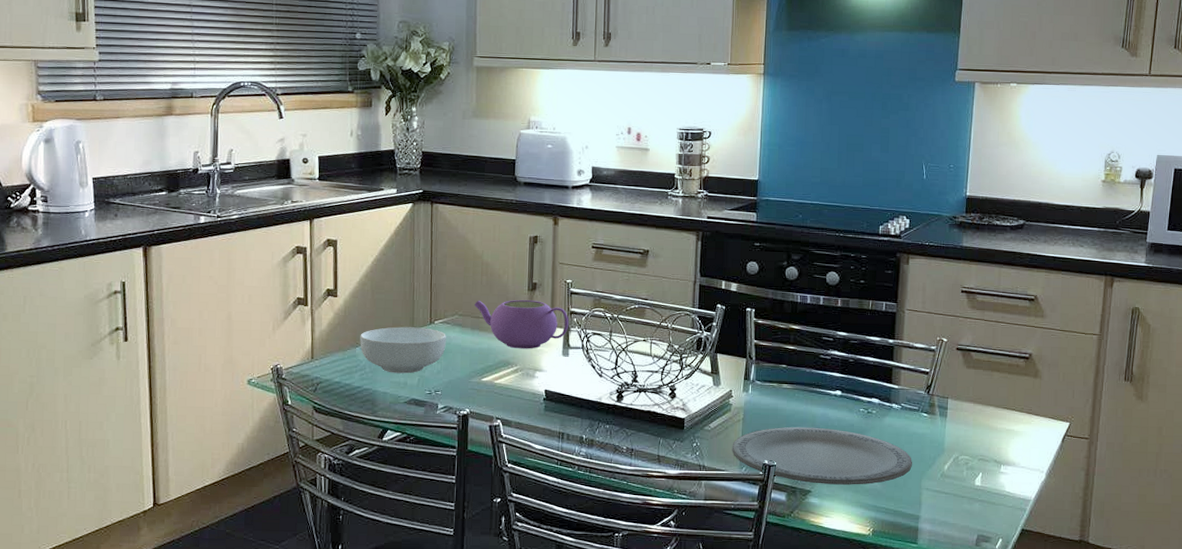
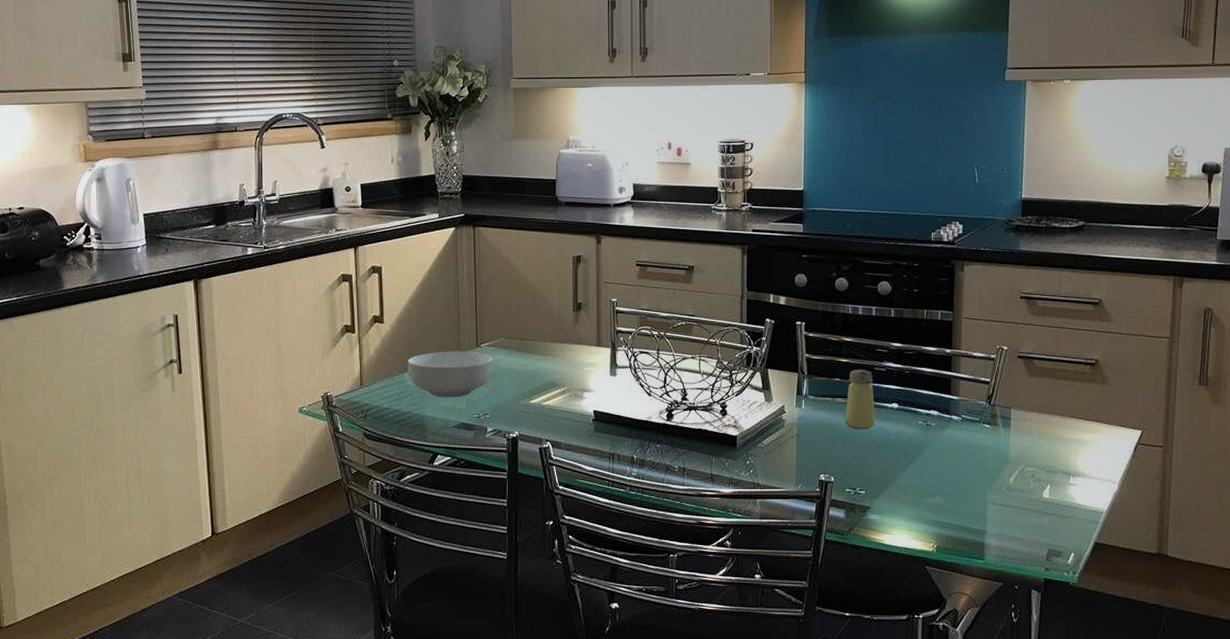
teapot: present [475,299,569,349] -> none [520,320,616,370]
plate: present [732,426,912,485] -> none [786,441,976,500]
saltshaker: none [790,357,819,416] -> present [845,370,875,430]

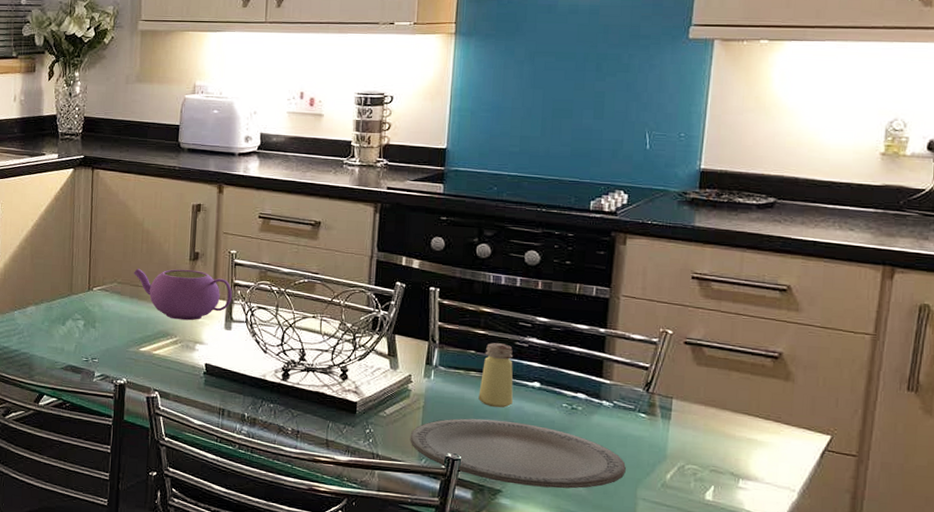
cereal bowl: present [407,351,493,398] -> none [18,292,105,340]
teapot: none [520,320,616,370] -> present [134,268,233,321]
plate: none [786,441,976,500] -> present [410,418,626,489]

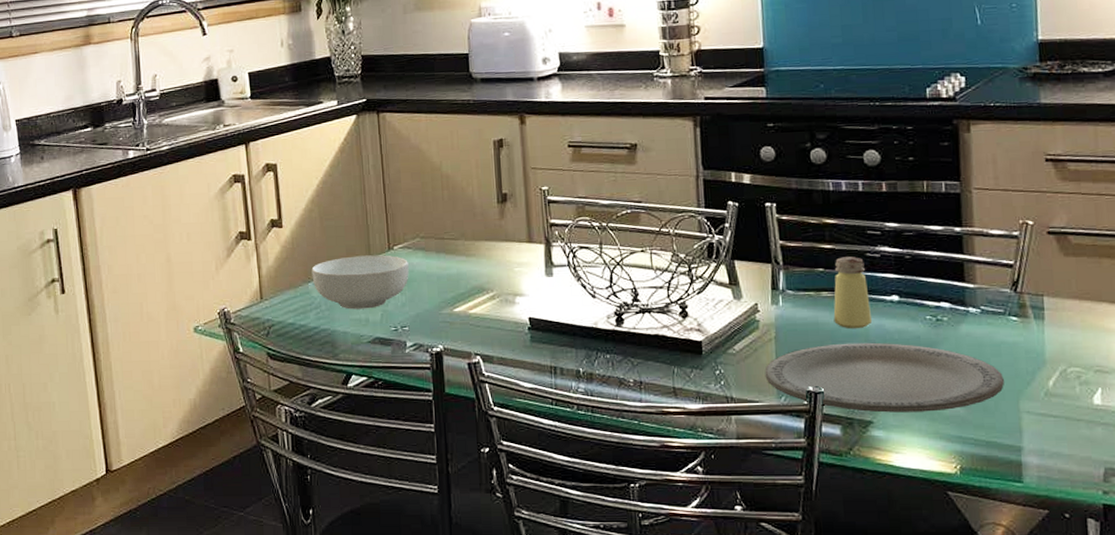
cereal bowl: none [18,292,105,340] -> present [311,255,409,310]
teapot: present [134,268,233,321] -> none [437,213,550,272]

